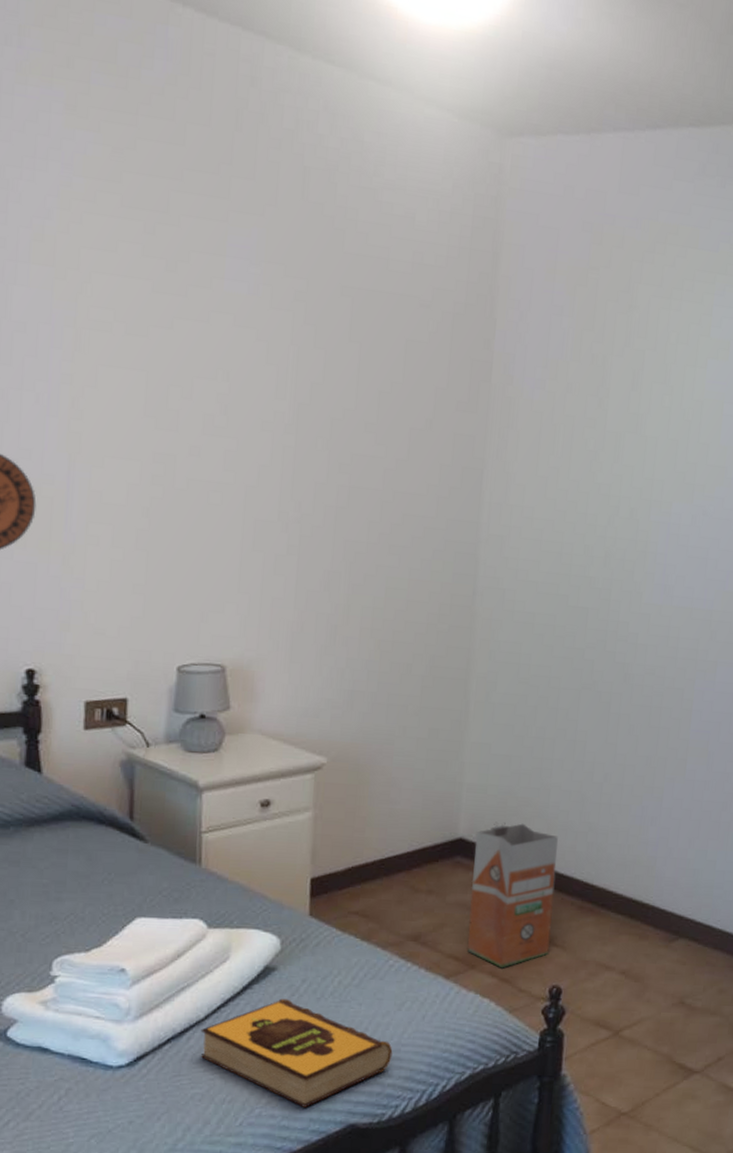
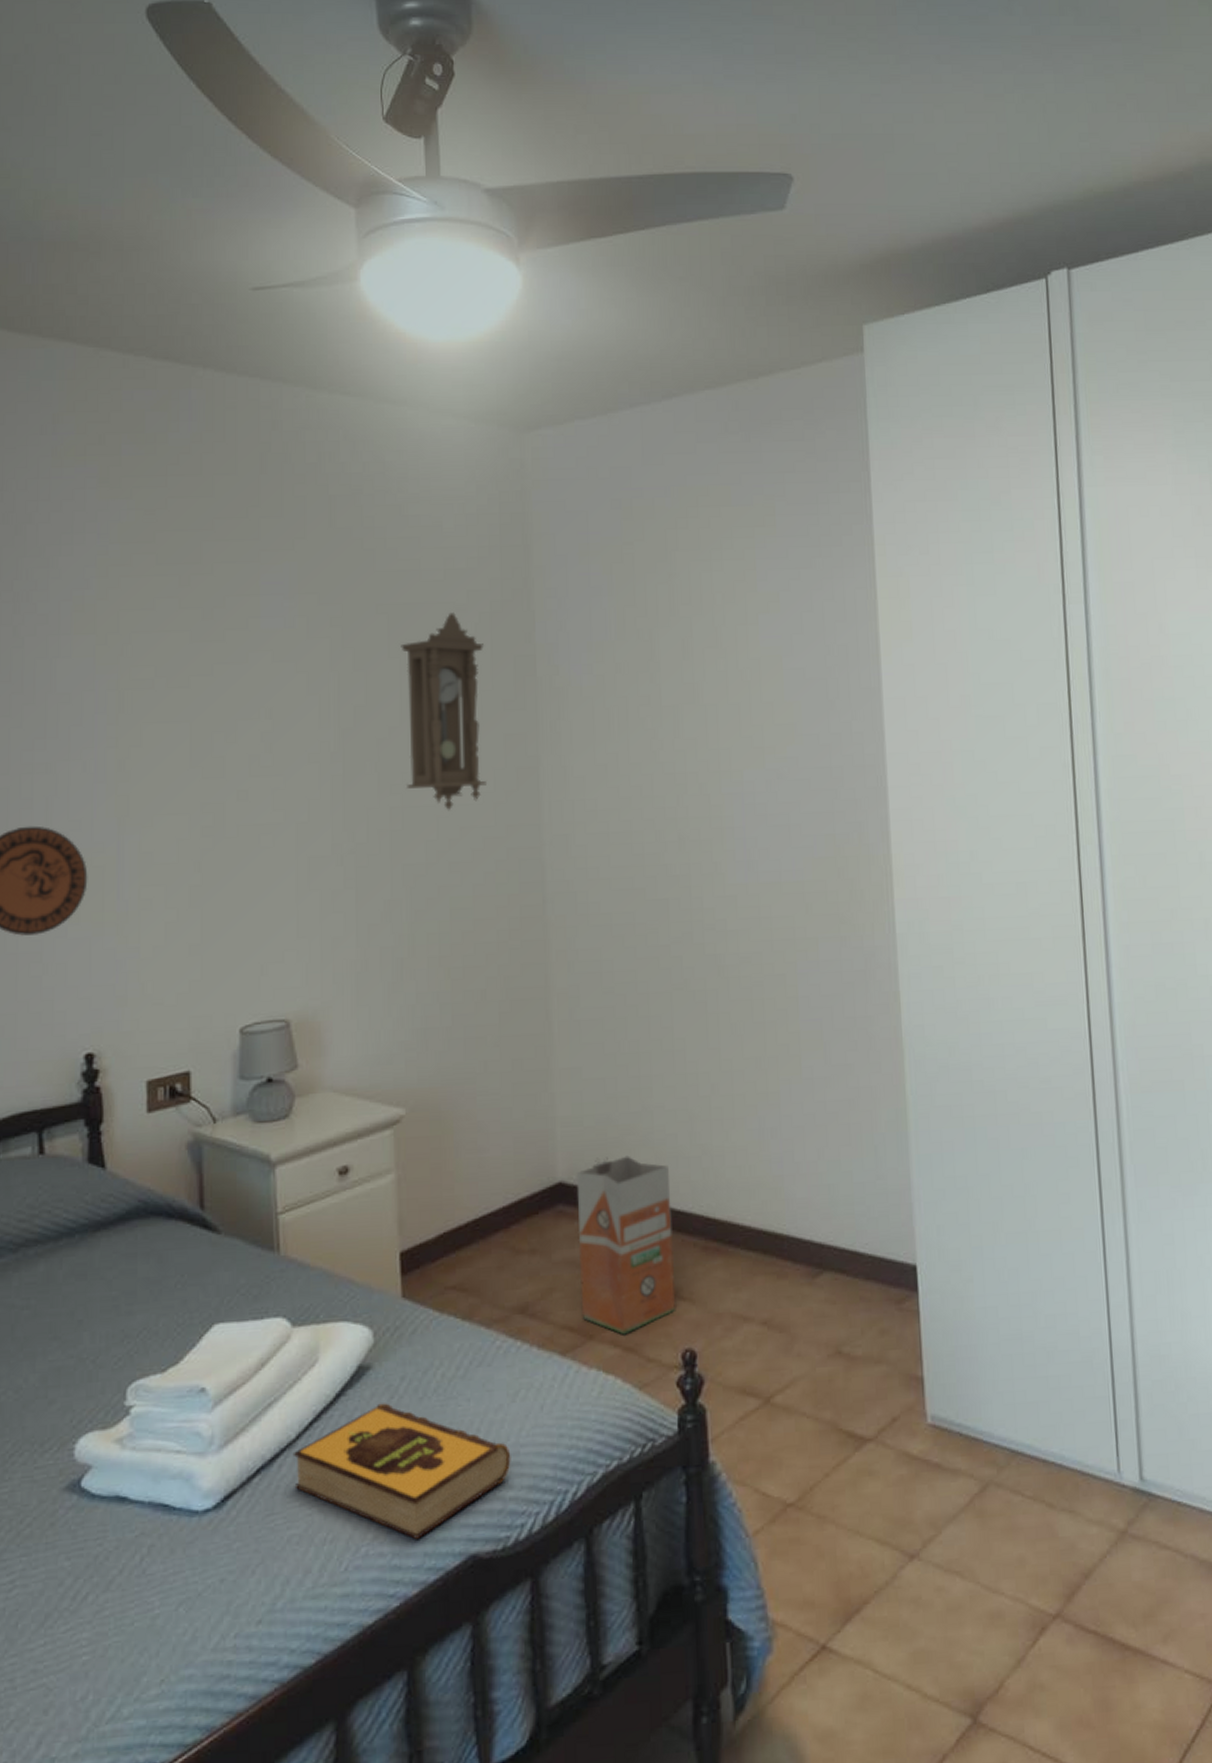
pendulum clock: none [355,306,445,497] -> present [400,612,486,811]

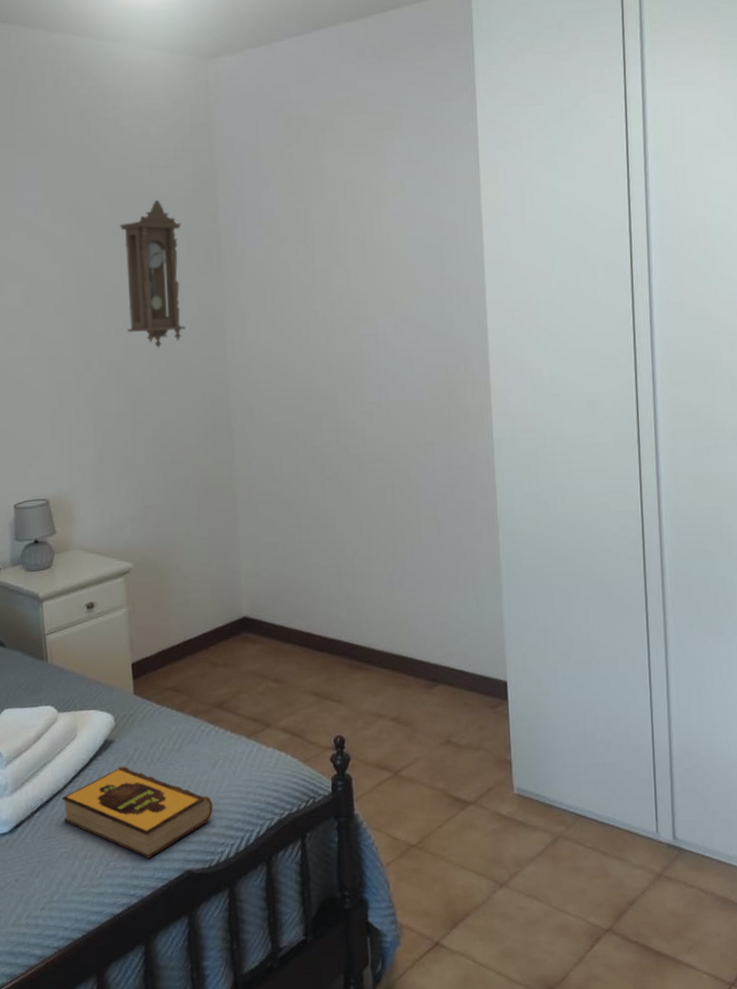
waste bin: present [576,1155,676,1335] -> none [256,599,330,725]

